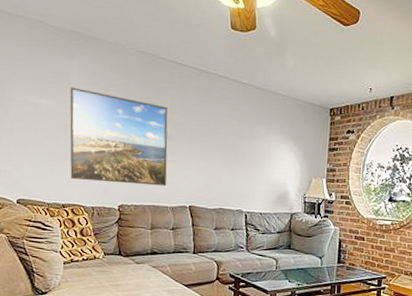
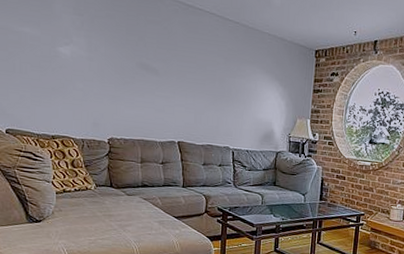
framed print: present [69,87,168,187] -> none [54,16,156,122]

